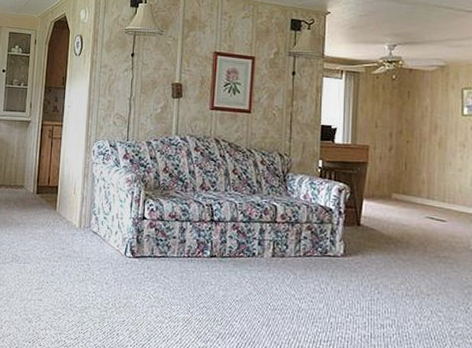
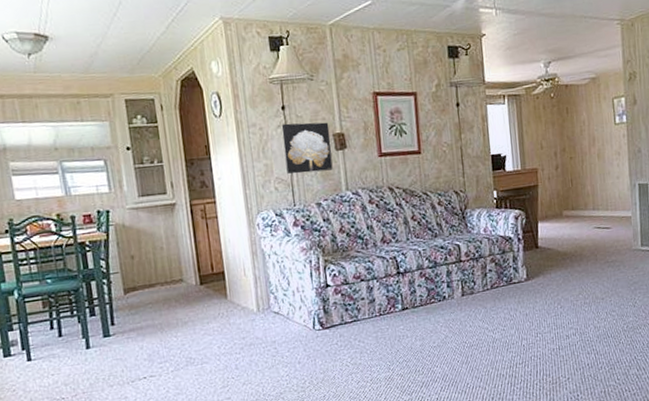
wall art: none [126,68,170,115] -> present [281,122,333,174]

